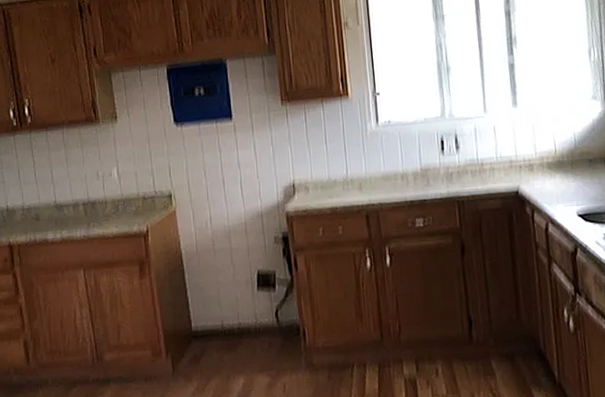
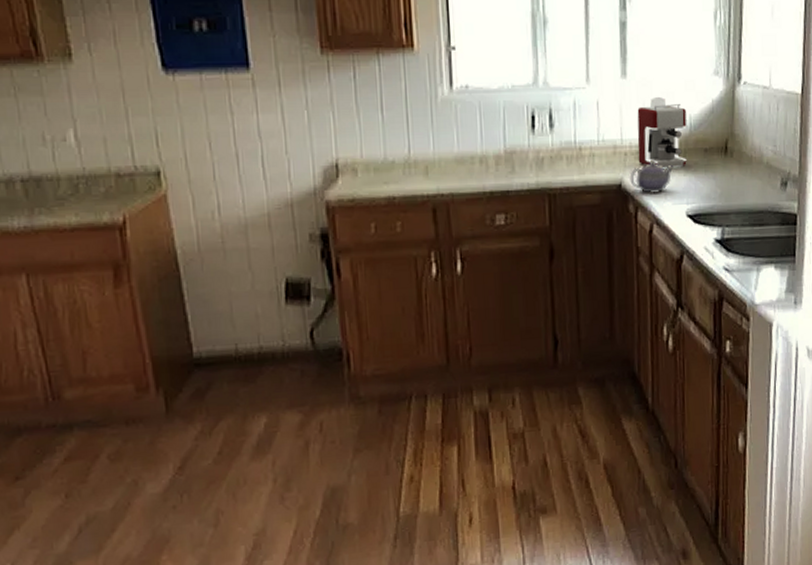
teapot: none [525,171,563,198] -> present [630,160,674,193]
coffee maker: none [528,119,574,177] -> present [637,96,687,169]

